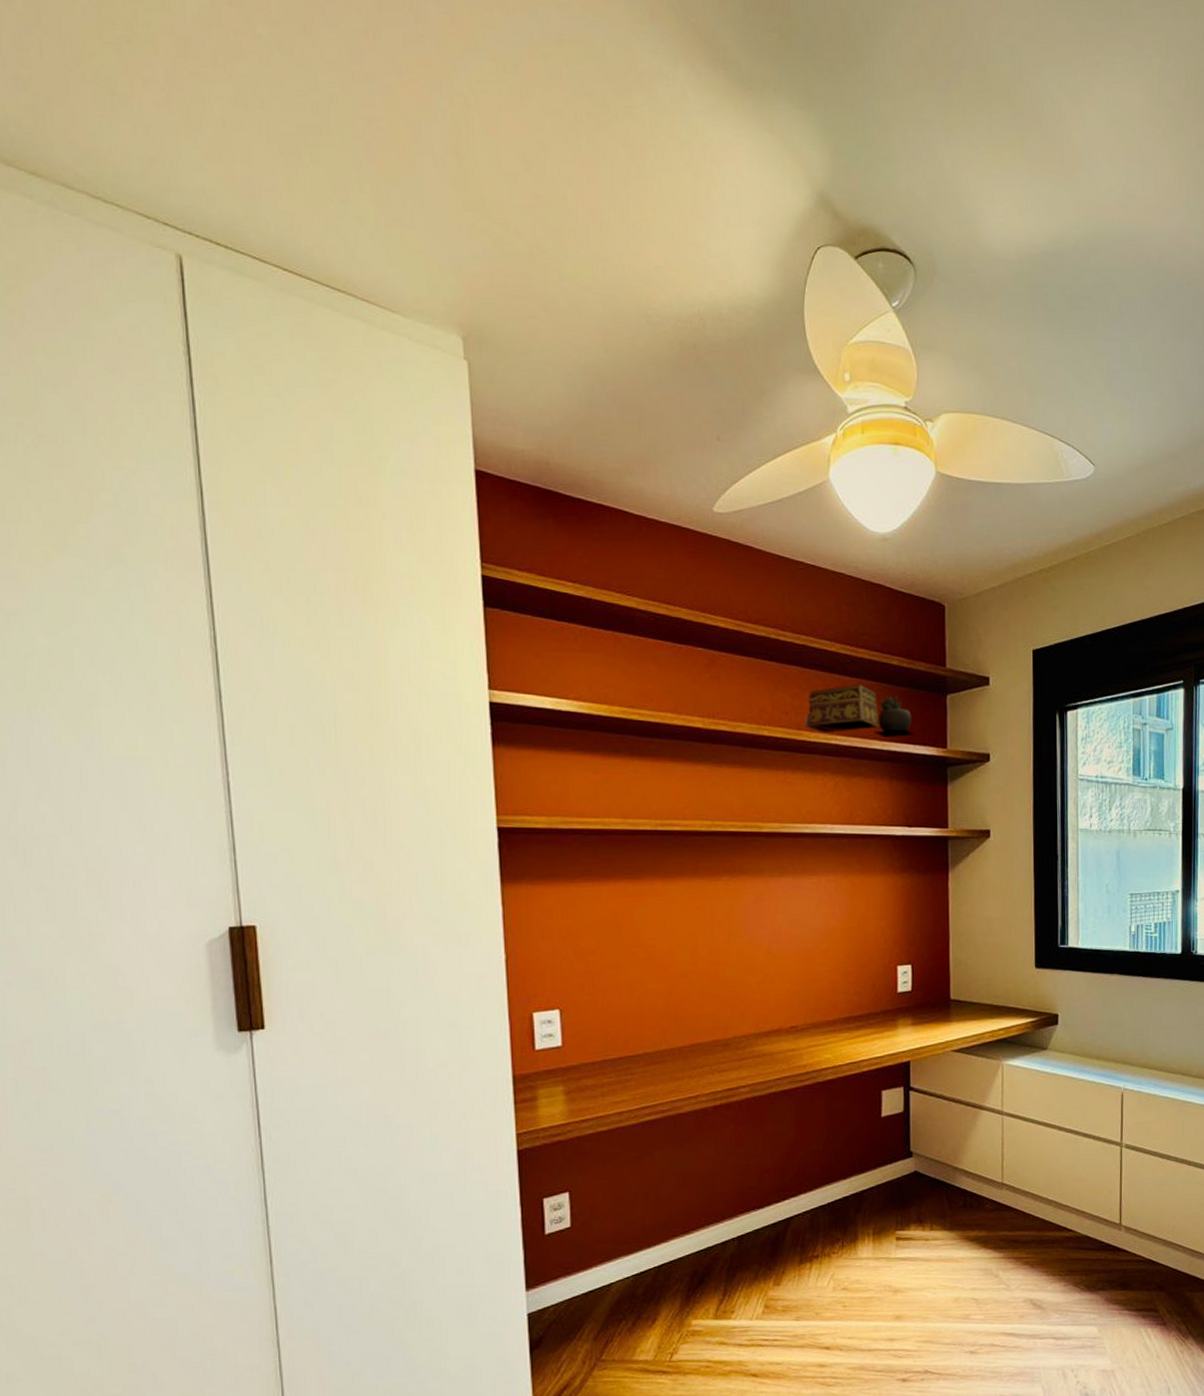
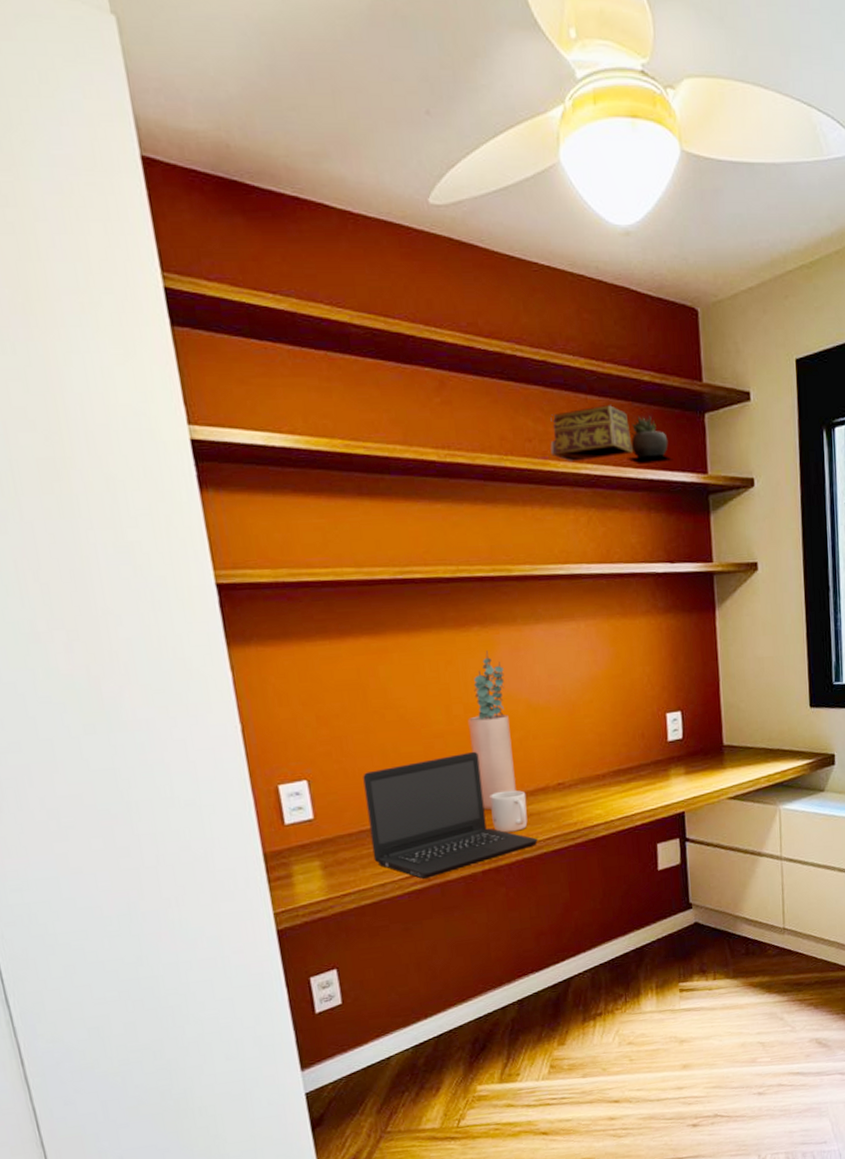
laptop: none [610,991,769,1110] -> present [363,751,539,879]
vase: none [711,899,751,1048] -> present [467,650,516,810]
mug: none [725,1030,761,1071] -> present [488,790,528,833]

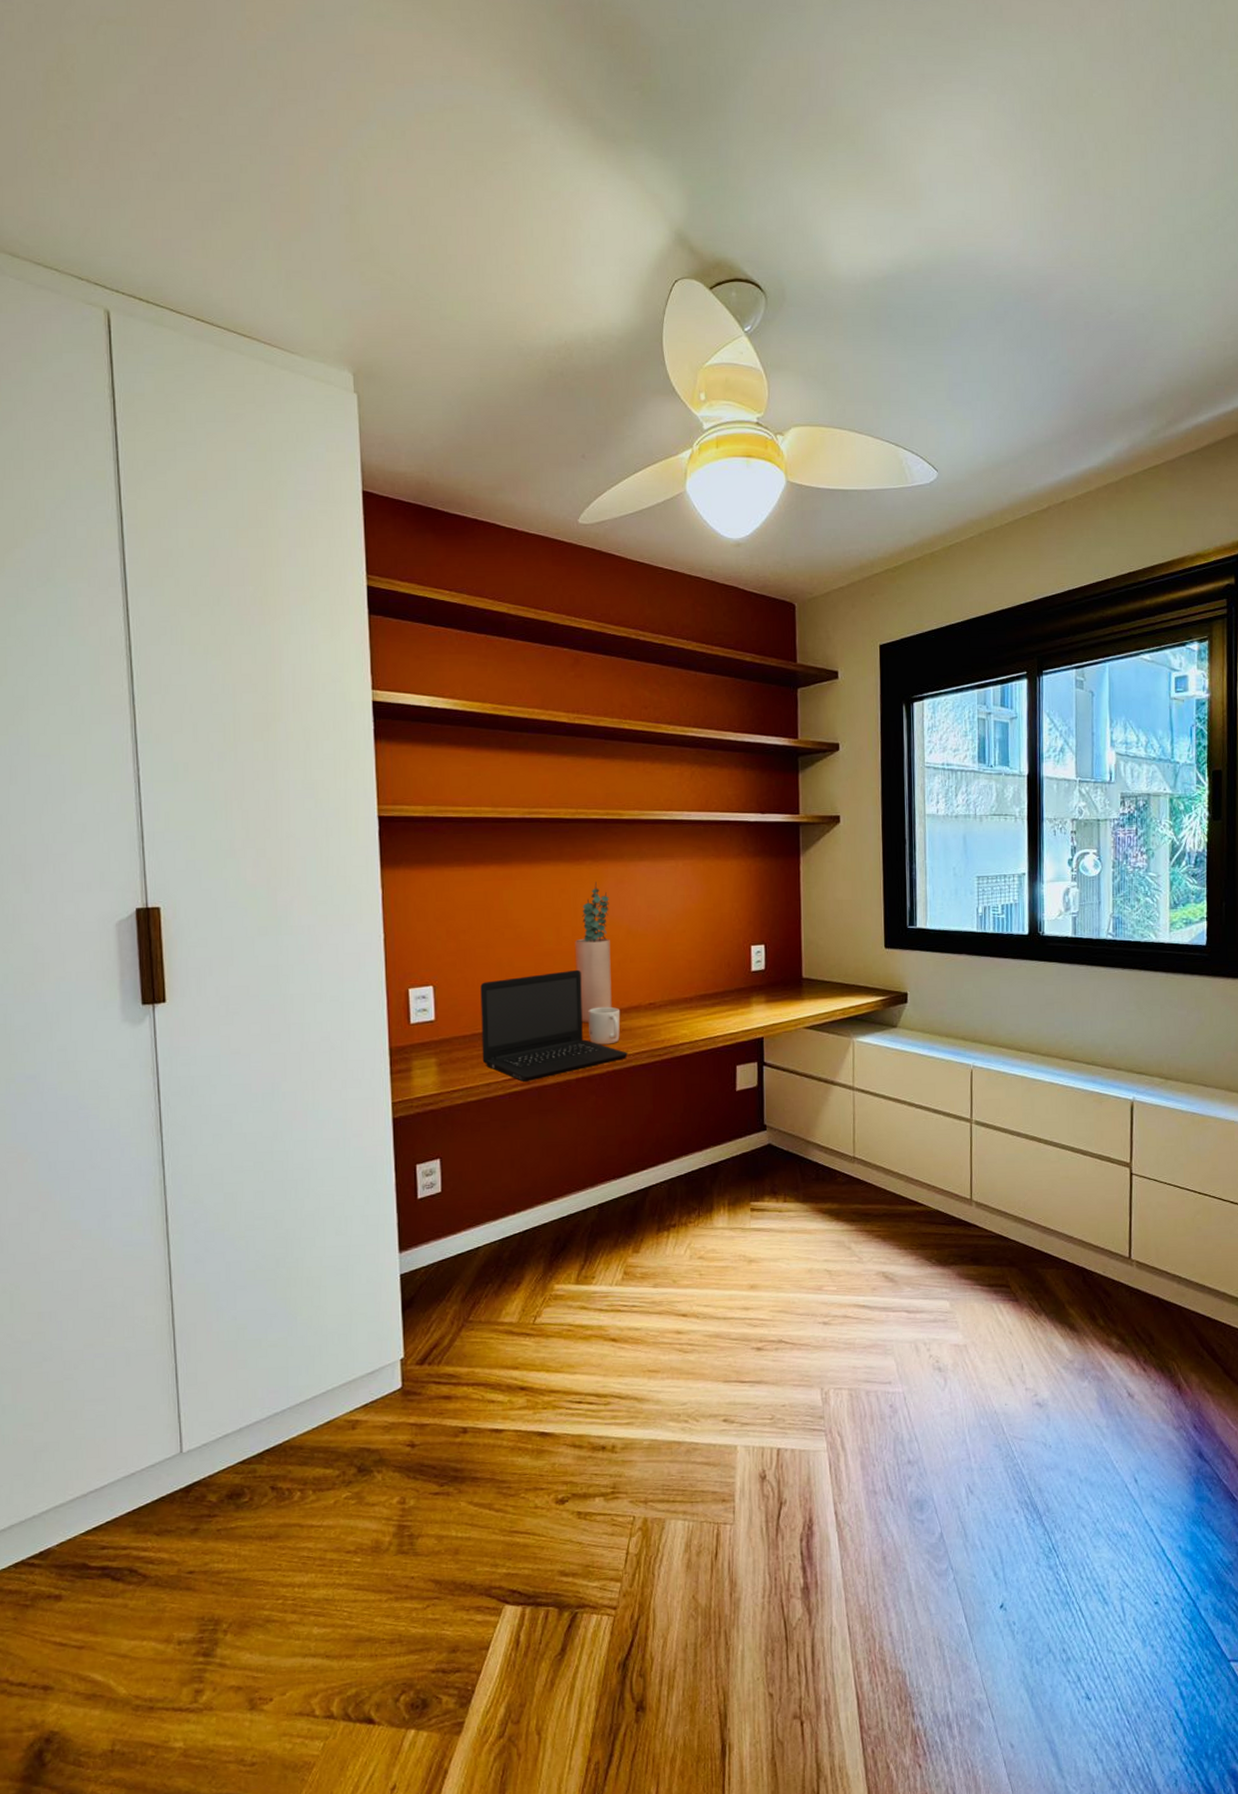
decorative box: present [550,405,633,463] -> none [663,680,733,727]
succulent plant: present [627,415,673,466] -> none [727,689,768,730]

